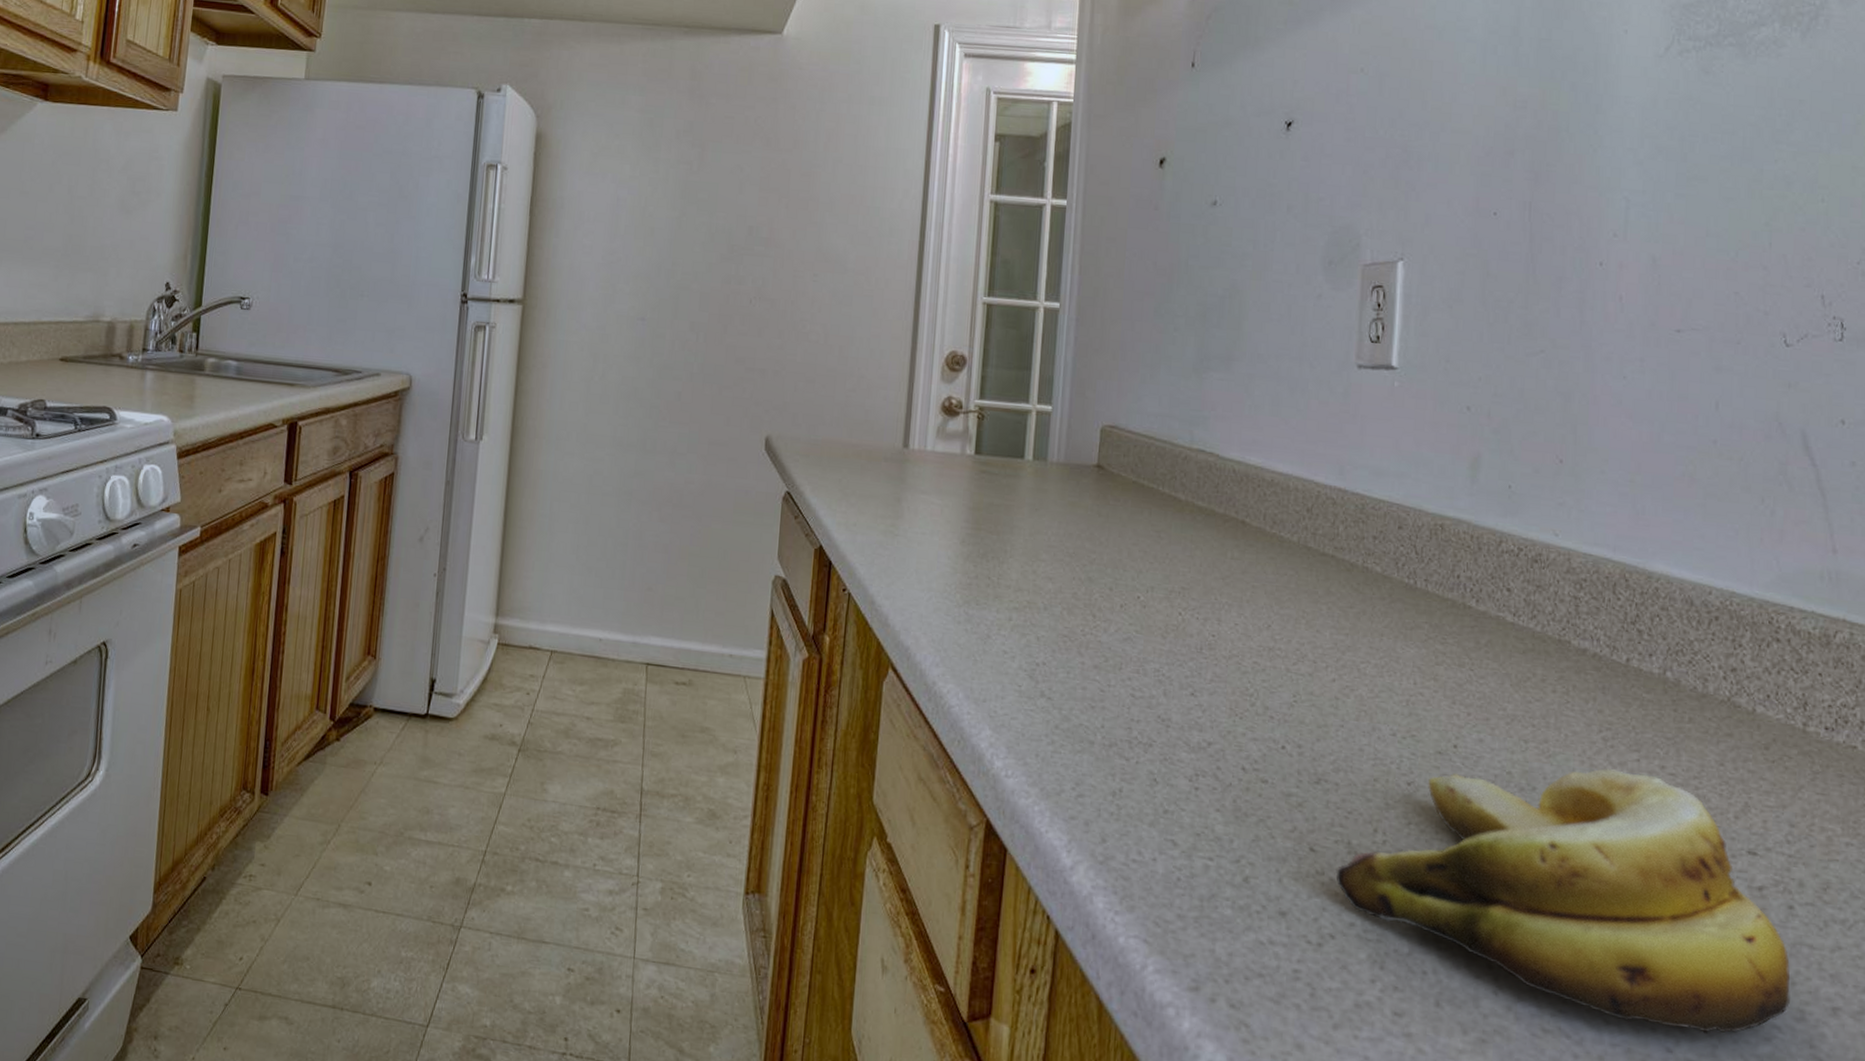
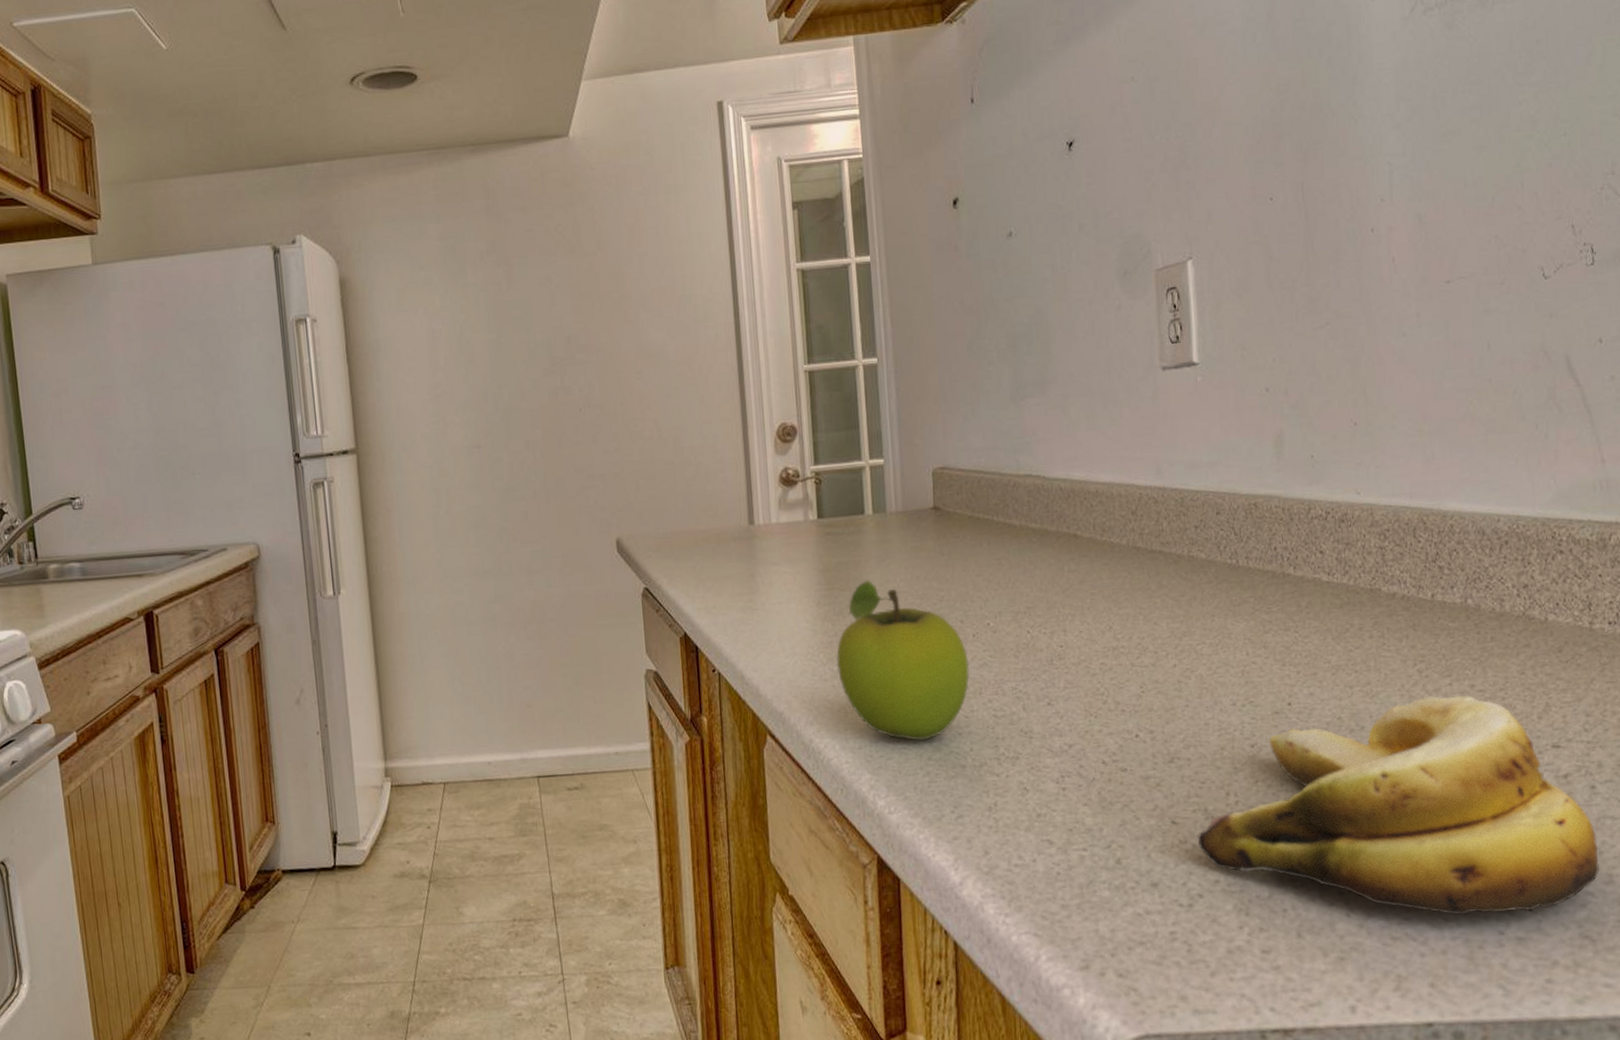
fruit: none [972,526,1112,707] -> present [836,579,969,741]

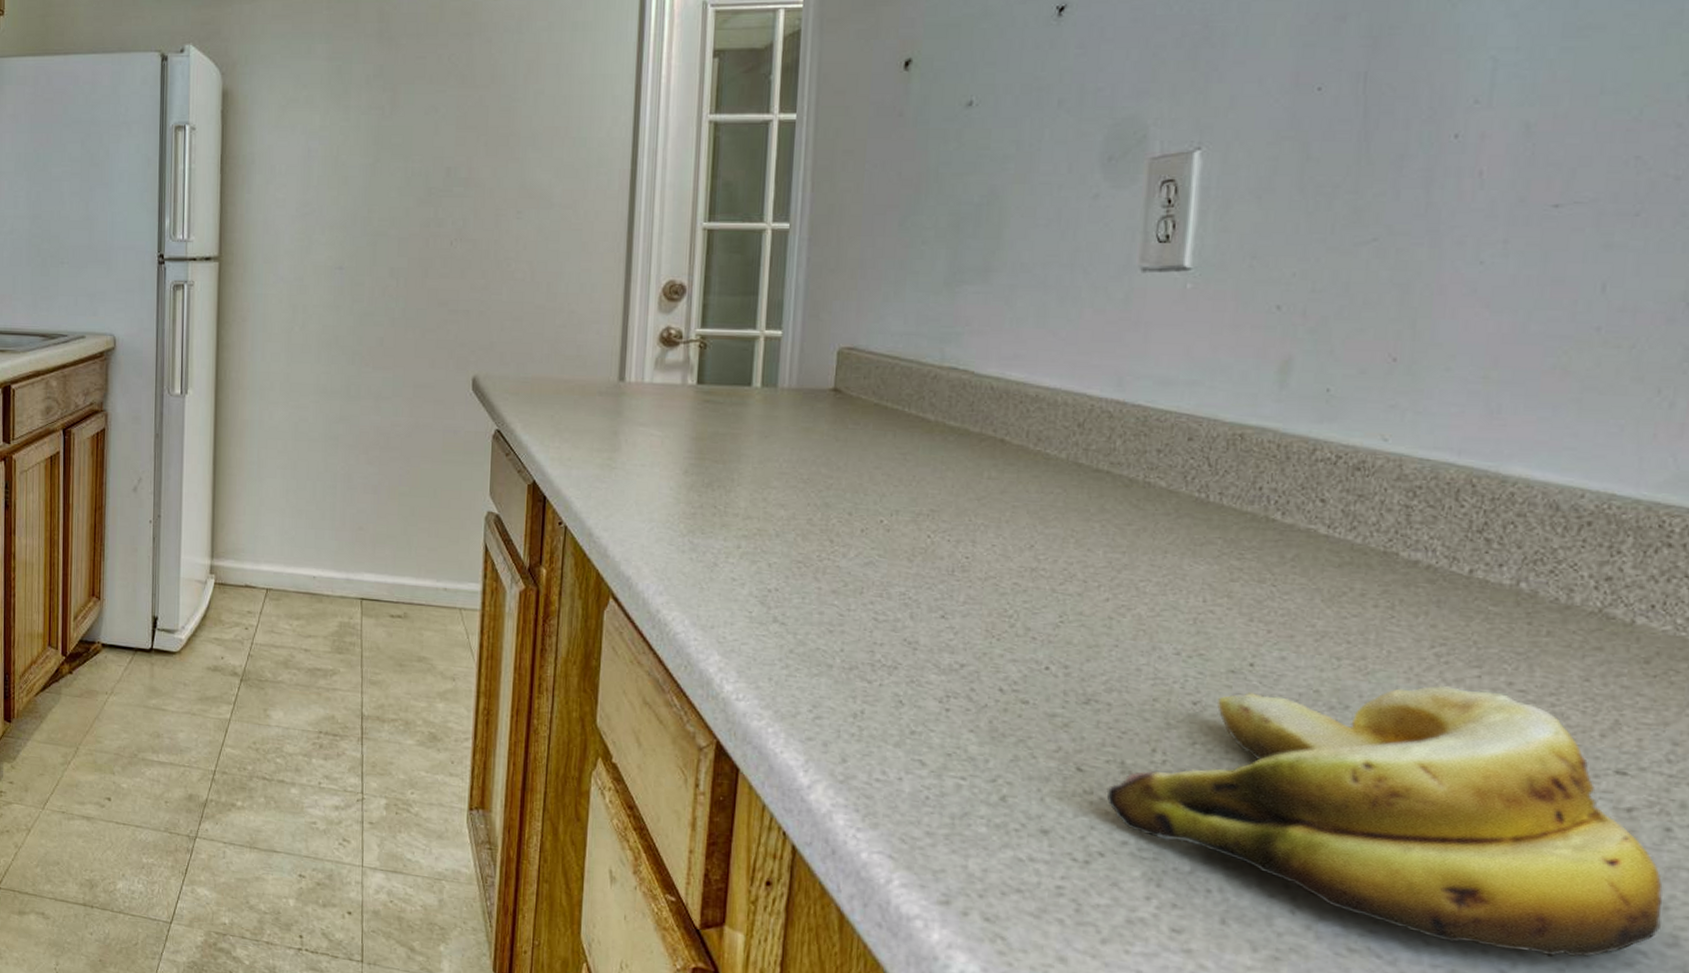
fruit: present [836,579,969,741] -> none [697,454,852,631]

